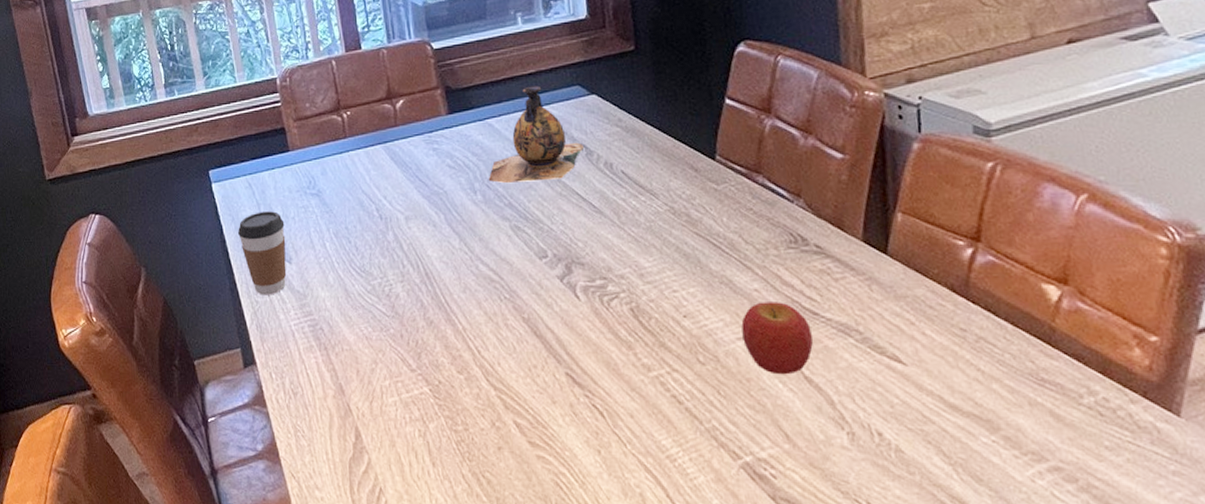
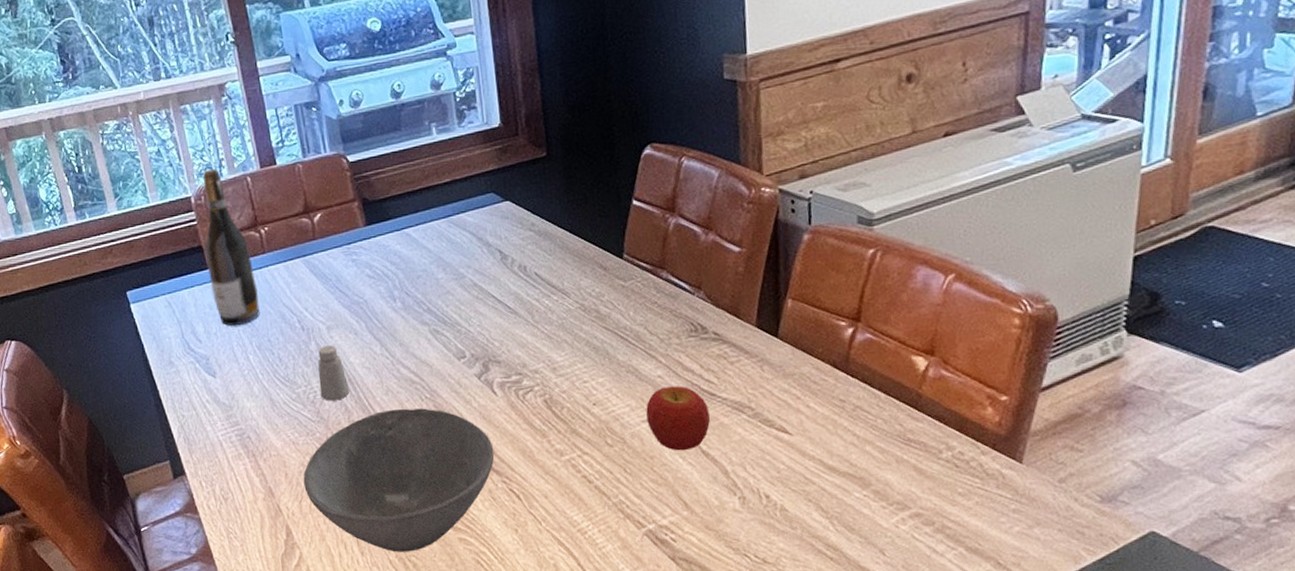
coffee cup: present [238,211,287,295] -> none [160,328,212,410]
wine bottle: none [287,50,339,210] -> present [203,168,260,326]
bowl: none [375,308,577,467] -> present [303,408,495,552]
saltshaker: none [394,236,427,296] -> present [318,345,350,401]
vase: present [488,86,585,183] -> none [407,194,499,290]

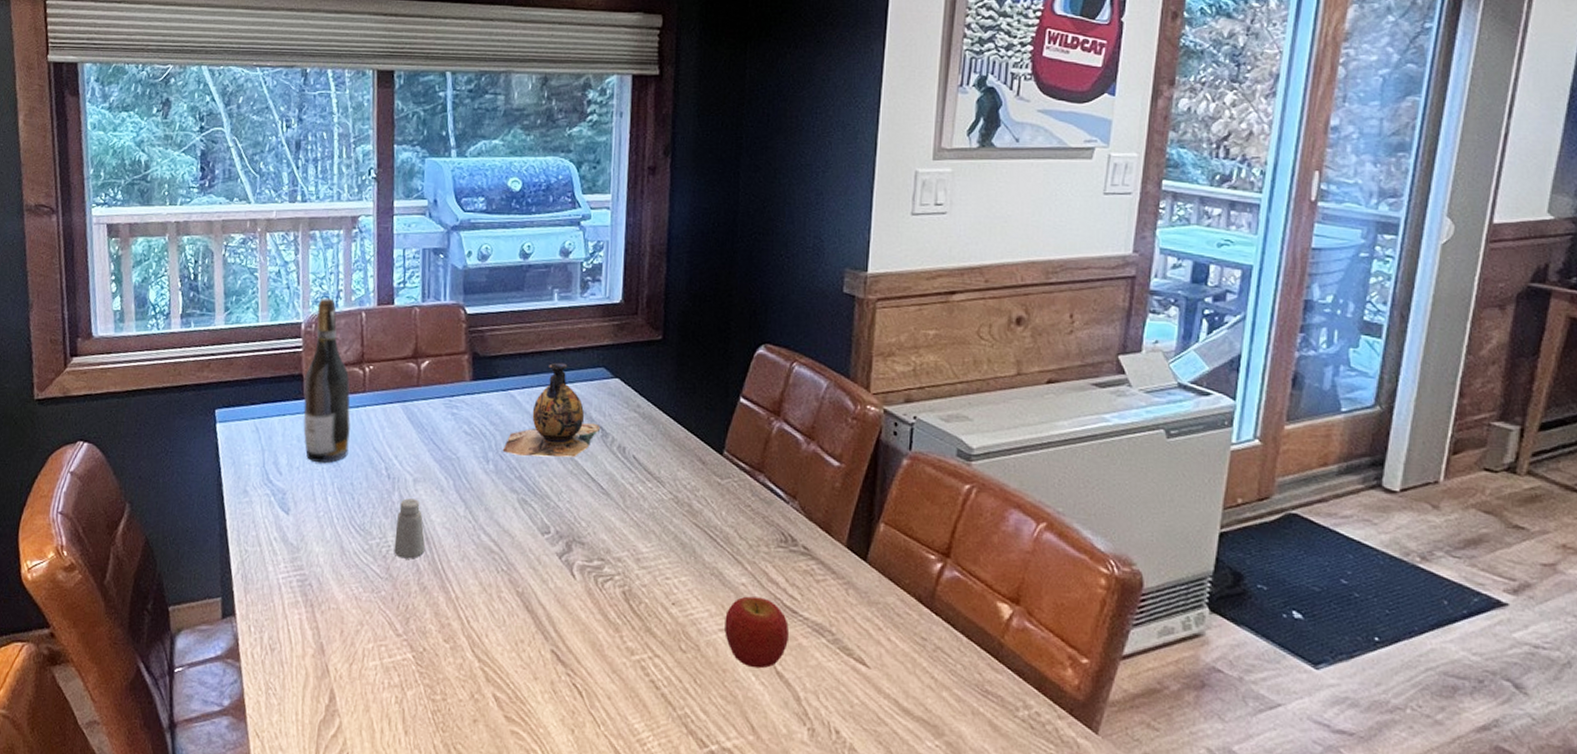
bowl: present [303,408,495,552] -> none [358,577,563,739]
vase: none [407,194,499,290] -> present [502,362,601,457]

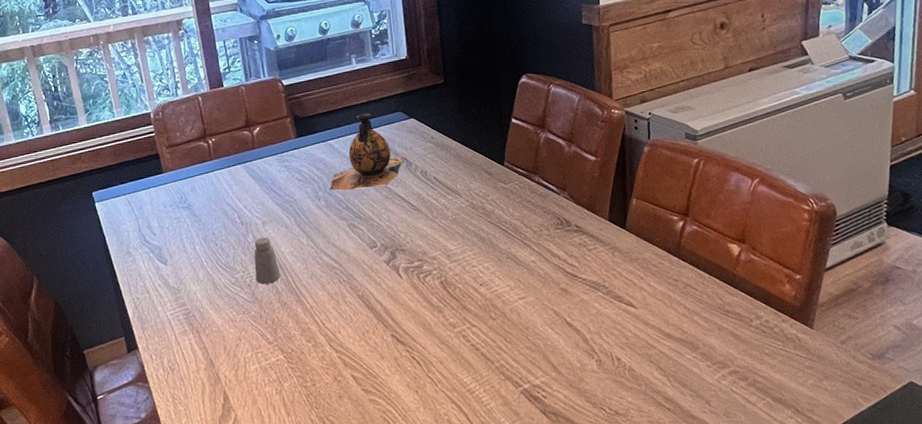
wine bottle: present [303,297,351,463] -> none [160,89,206,221]
apple: present [724,596,789,669] -> none [522,269,573,323]

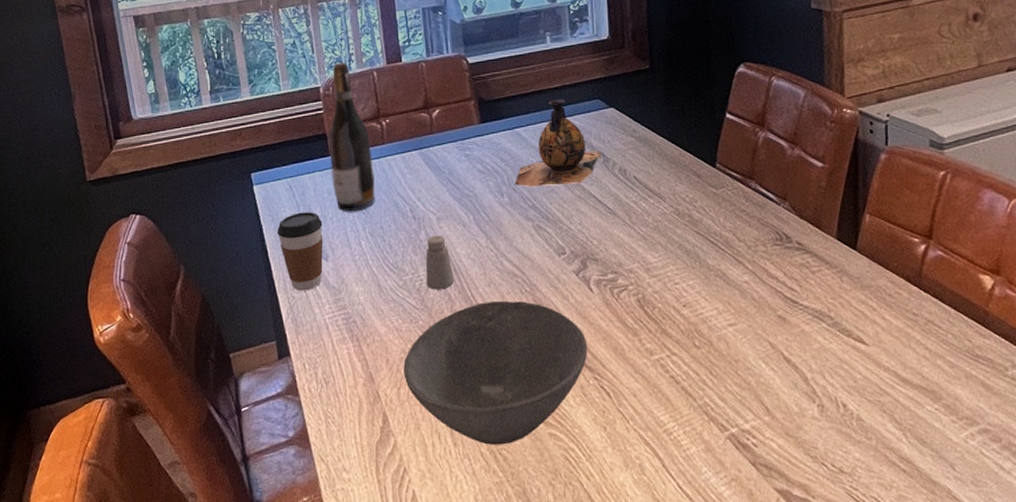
coffee cup: none [120,223,163,293] -> present [277,212,323,291]
wine bottle: none [160,89,206,221] -> present [328,62,375,211]
bowl: none [239,289,400,413] -> present [403,300,588,445]

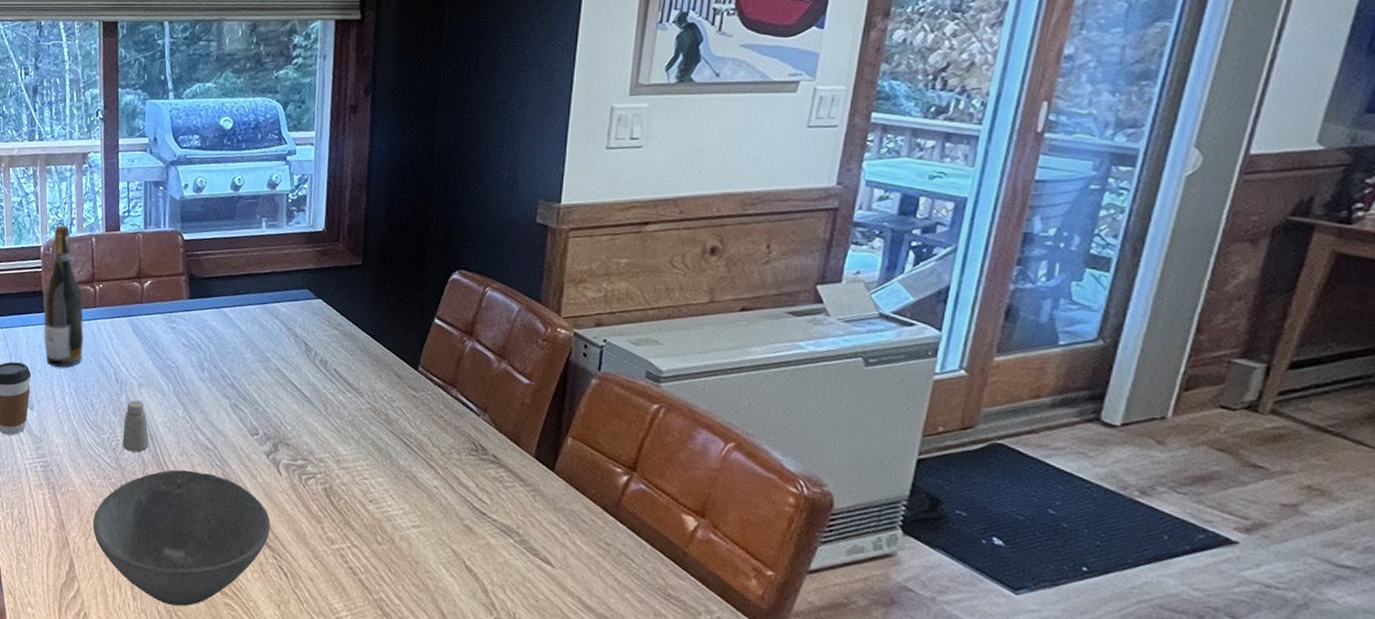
vase: present [514,99,602,186] -> none [216,284,305,369]

